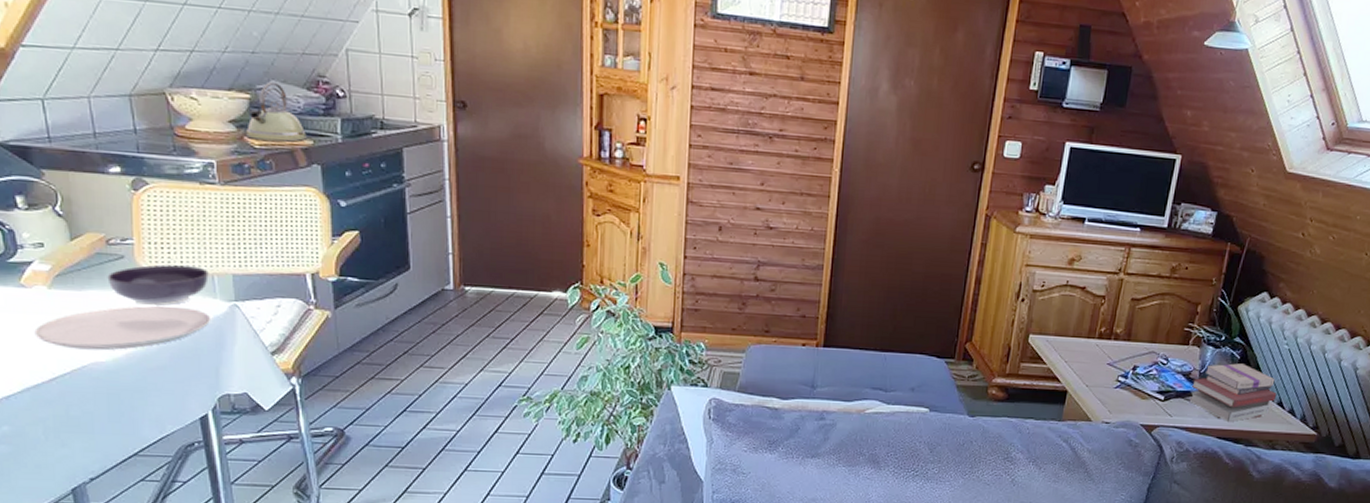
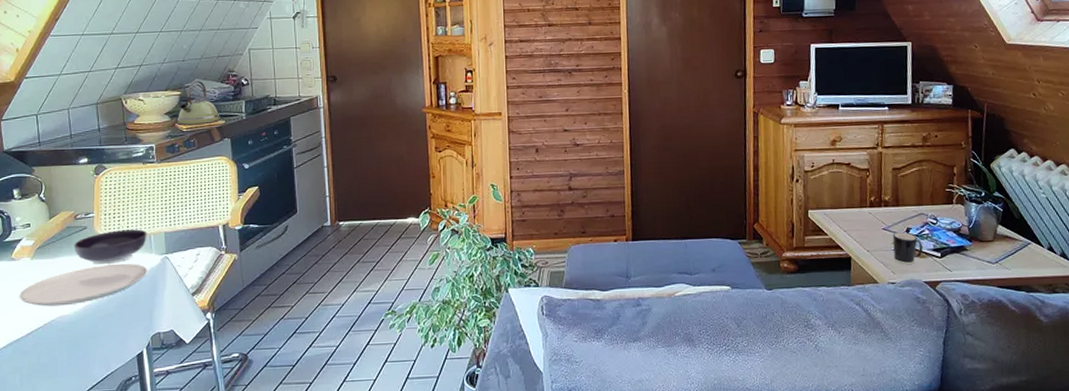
mug: none [1113,369,1147,406] -> present [892,232,923,265]
books: present [1189,363,1277,423] -> none [963,215,1046,272]

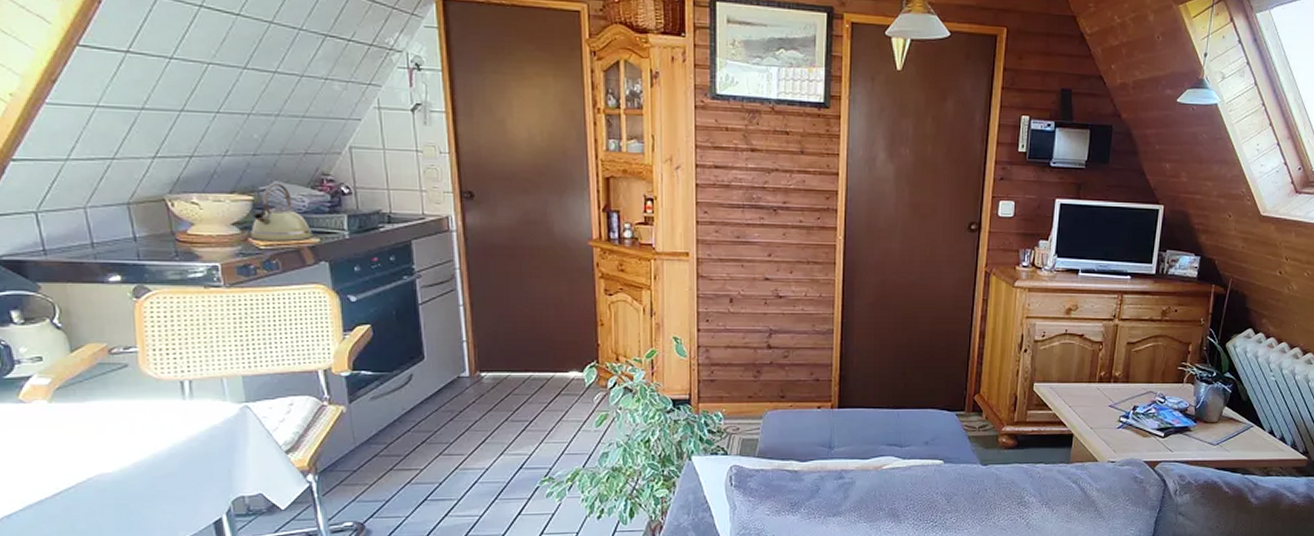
plate: present [19,263,147,307] -> none [35,411,220,462]
bowl: present [74,229,147,265] -> none [110,370,218,412]
mug: present [892,232,923,265] -> none [1116,410,1147,444]

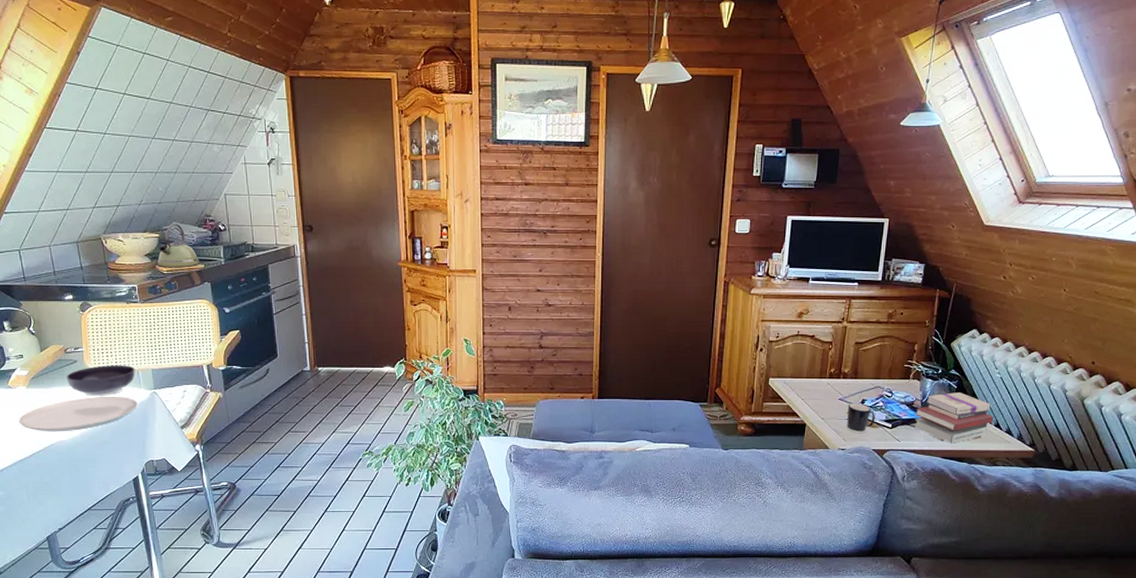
plate: none [35,411,220,462] -> present [18,396,137,432]
bowl: none [110,370,218,412] -> present [66,365,135,396]
mug: none [1116,410,1147,444] -> present [846,403,875,434]
books: none [1187,397,1268,454] -> present [914,392,994,444]

